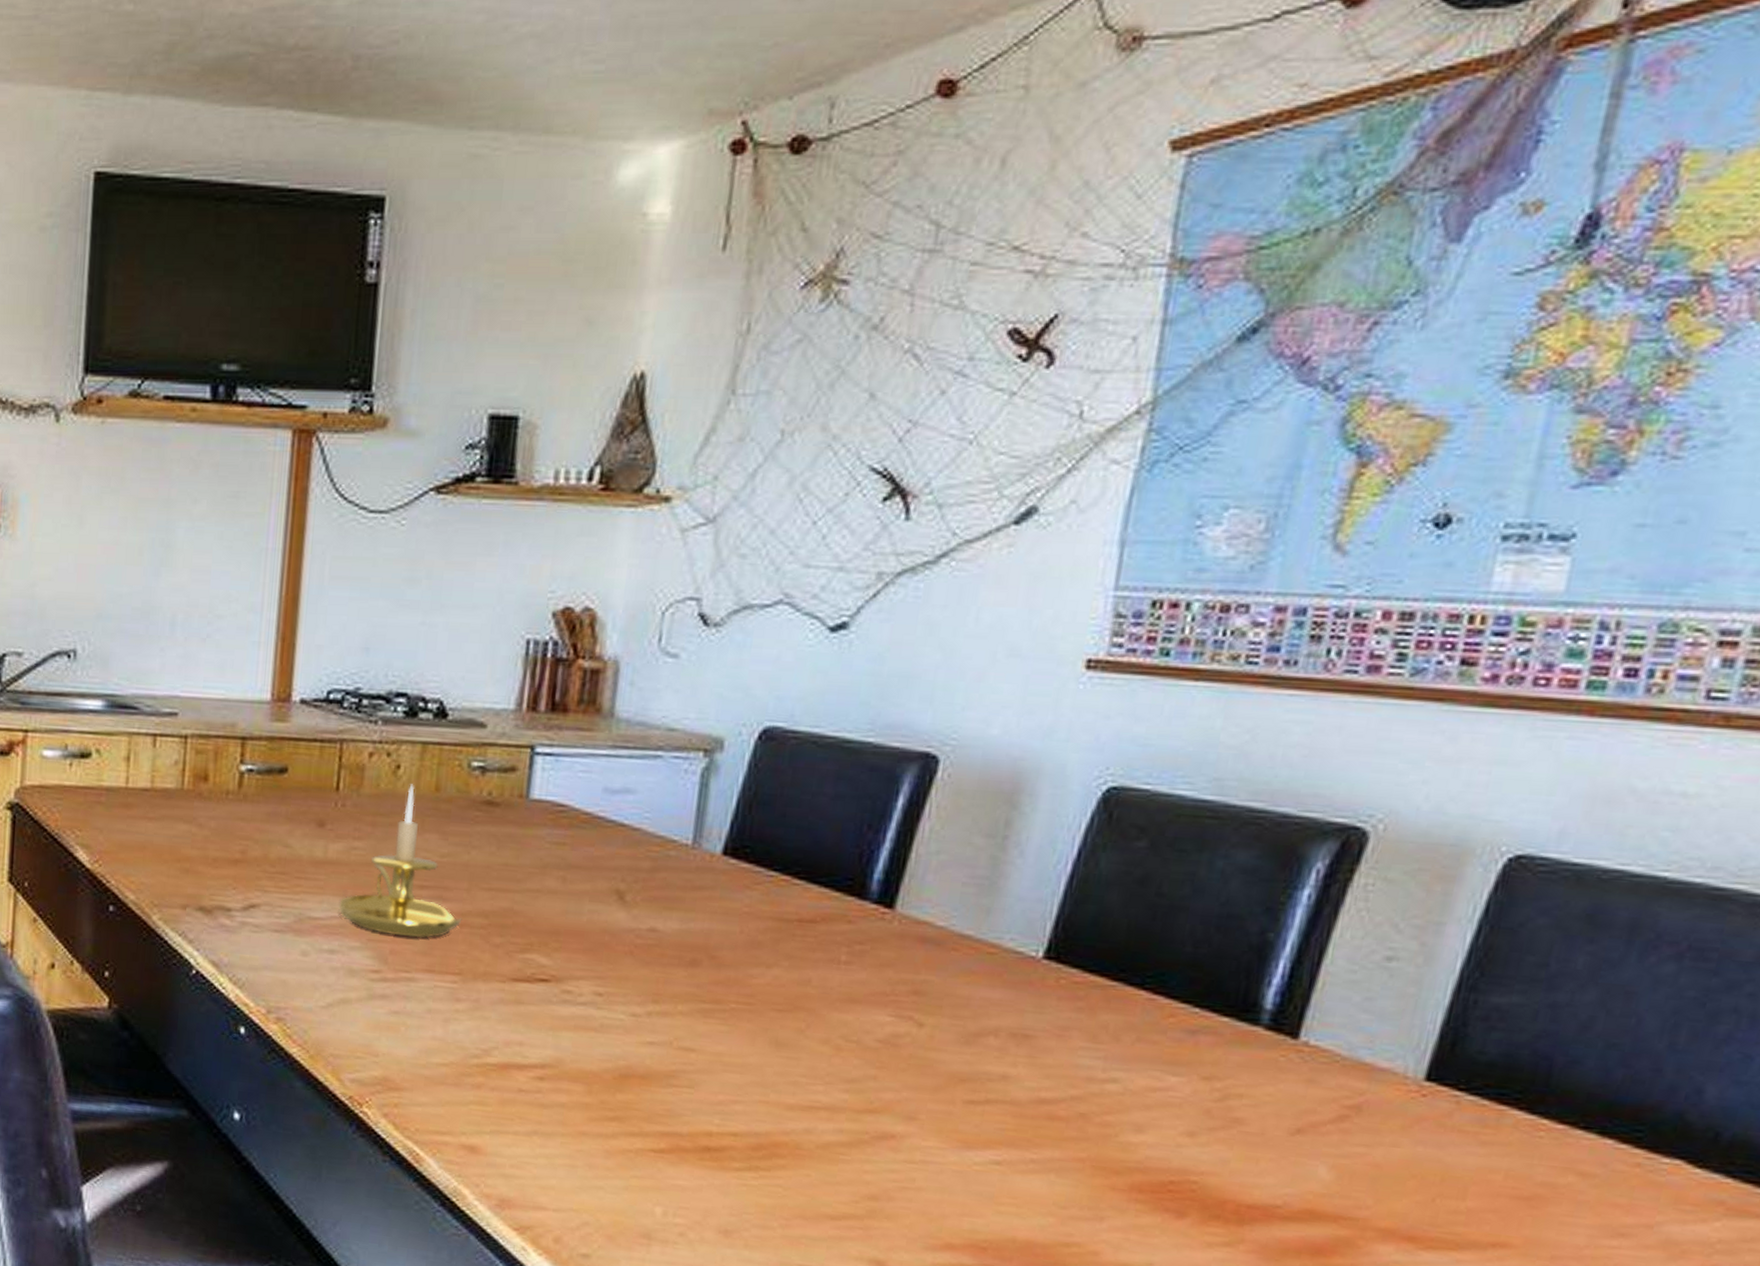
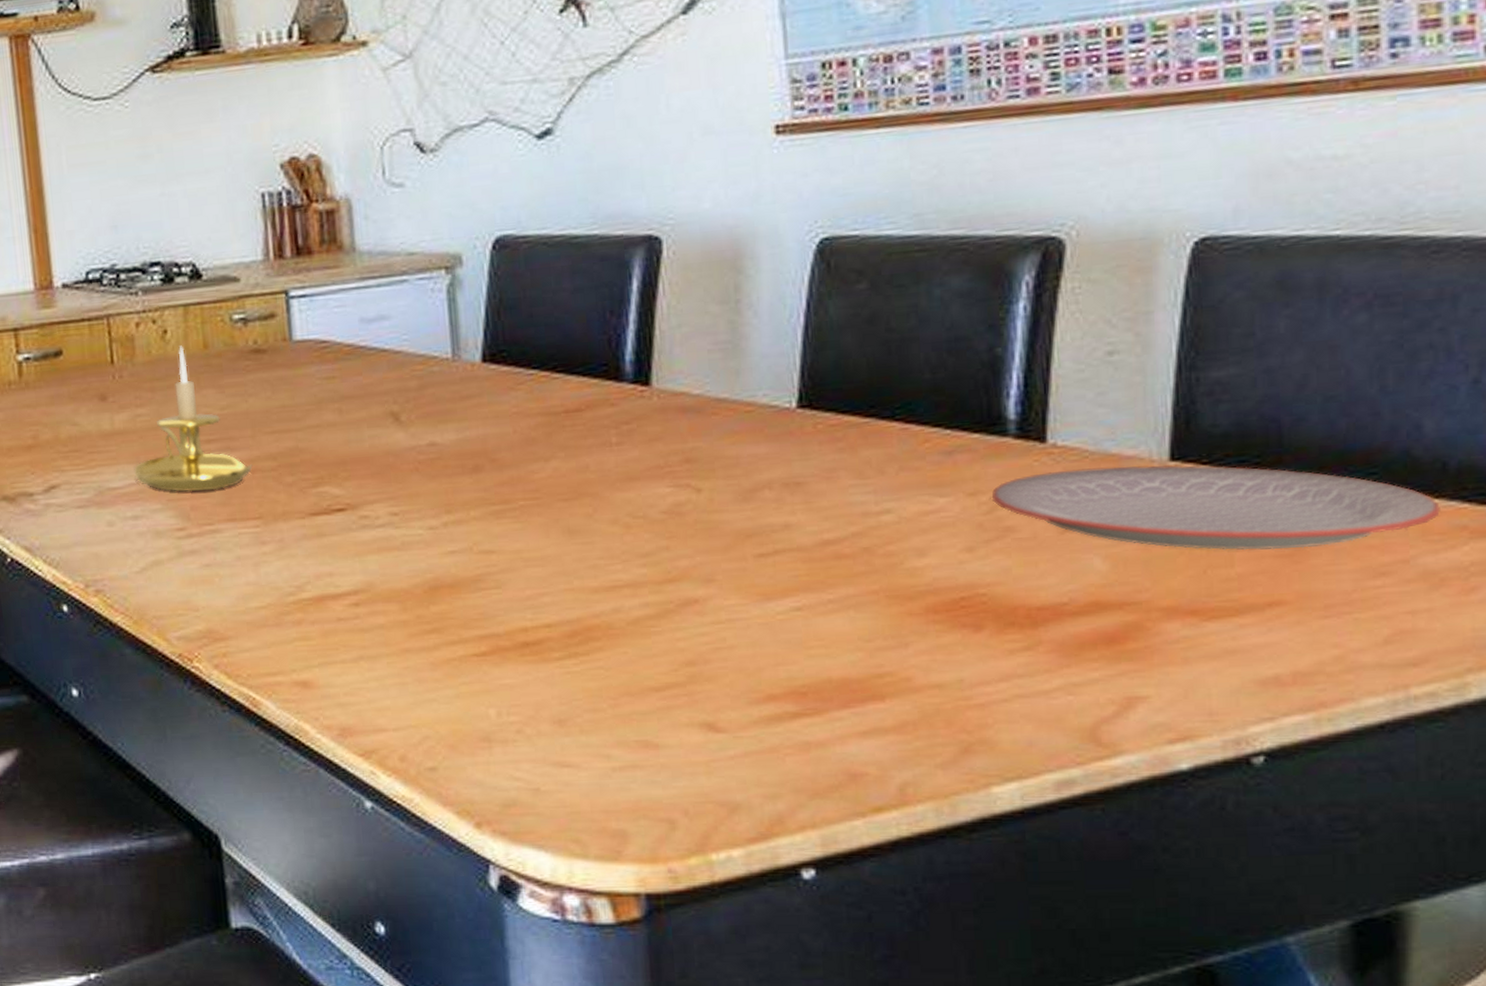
plate: none [1227,1069,1701,1196] -> present [992,465,1440,551]

